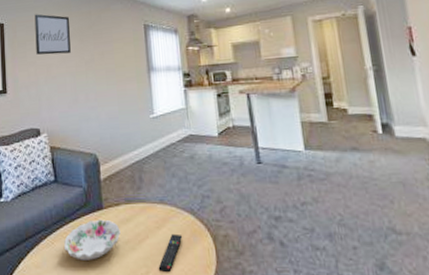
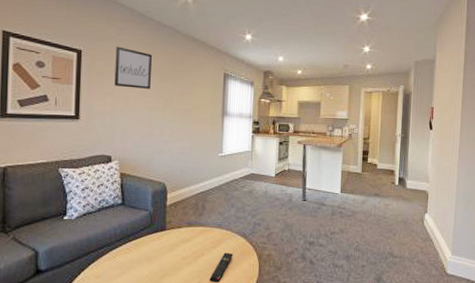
decorative bowl: present [64,219,121,260] -> none [126,238,180,272]

